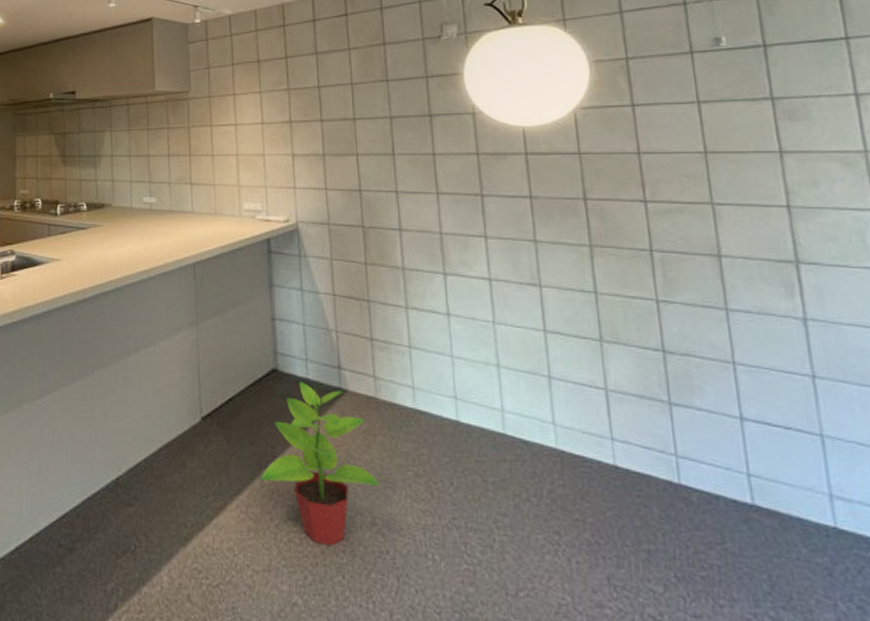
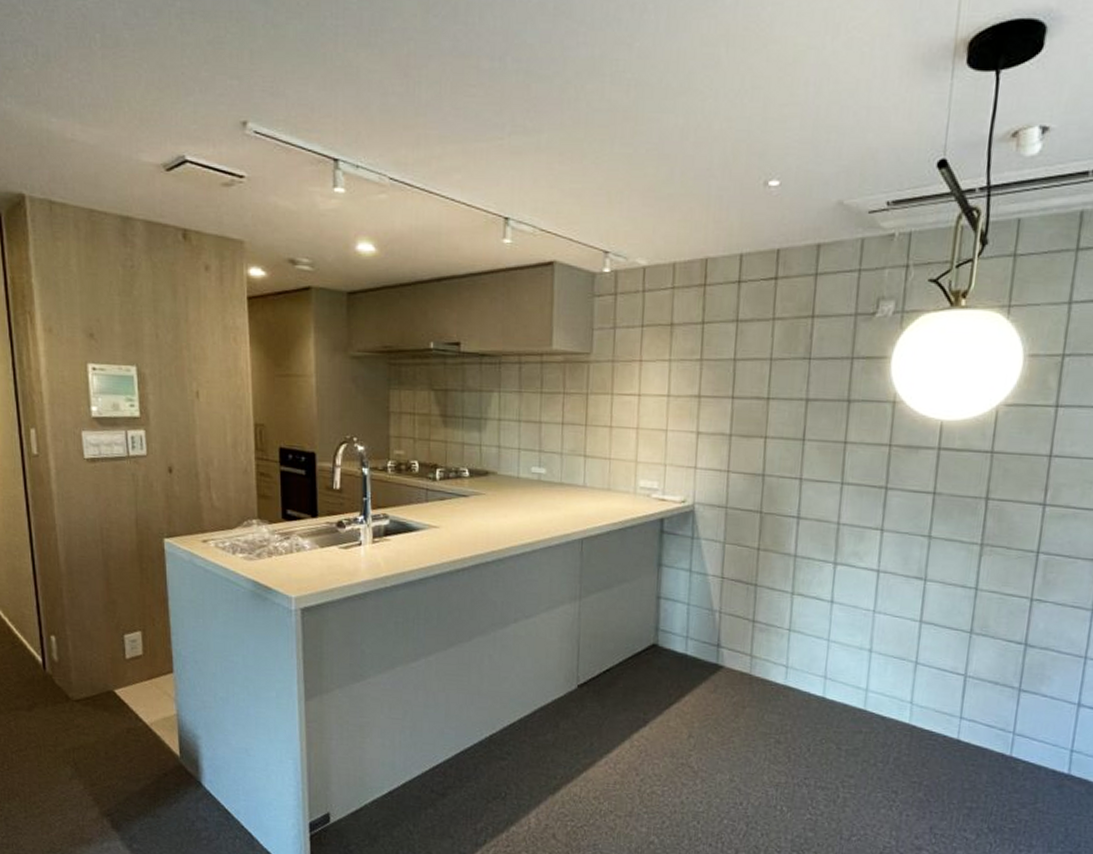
potted plant: present [261,381,379,546] -> none [631,656,742,798]

